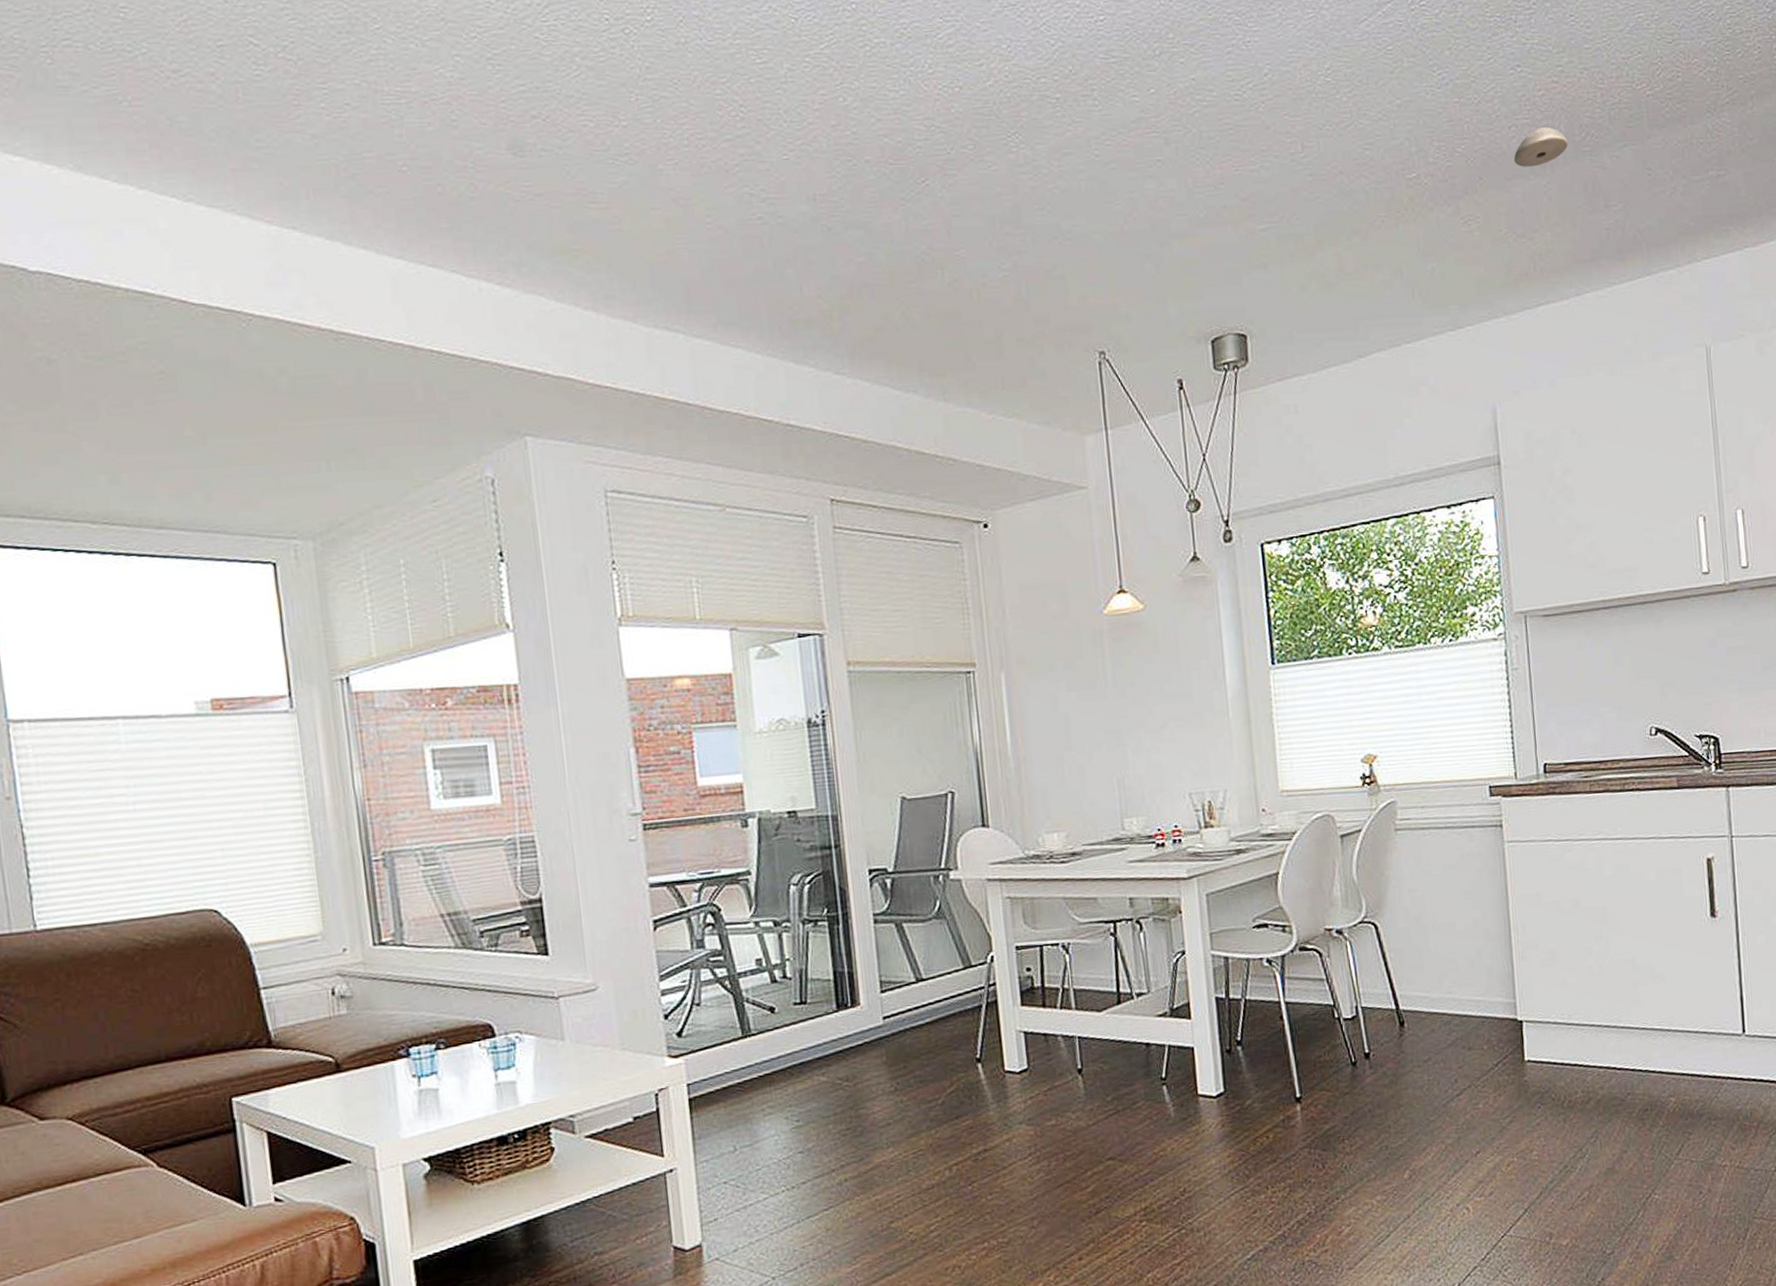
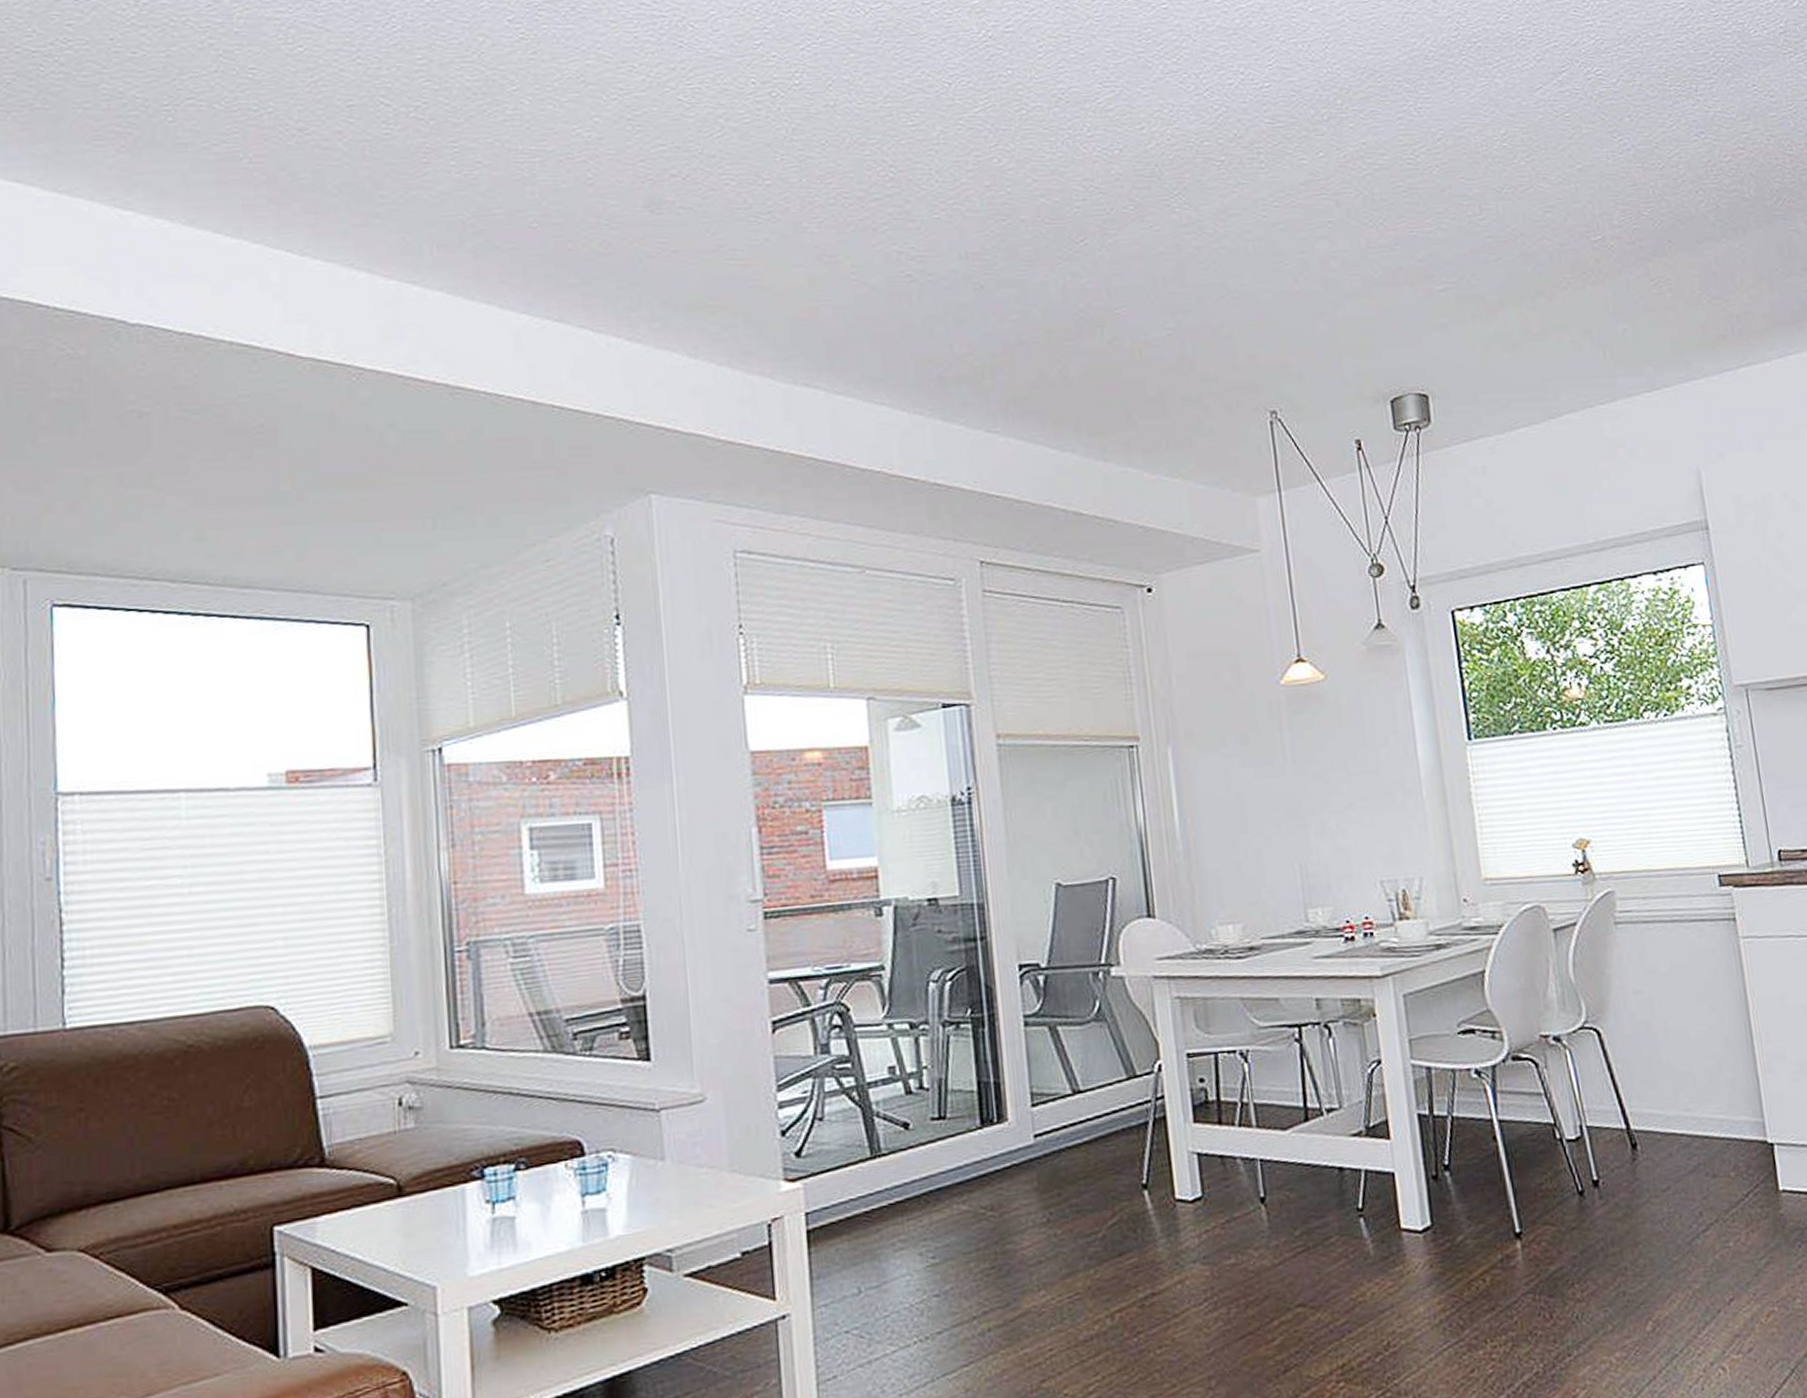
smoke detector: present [1514,127,1568,167] -> none [1703,192,1760,230]

